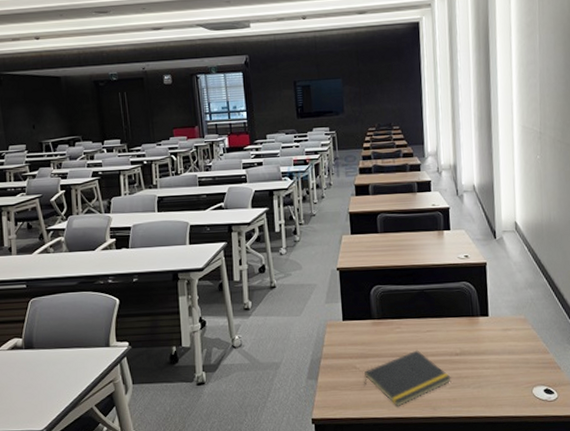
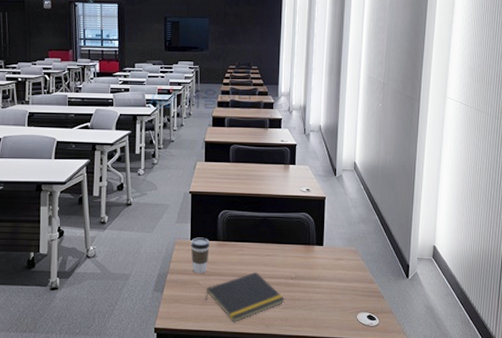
coffee cup: none [343,317,364,356] -> present [190,237,210,273]

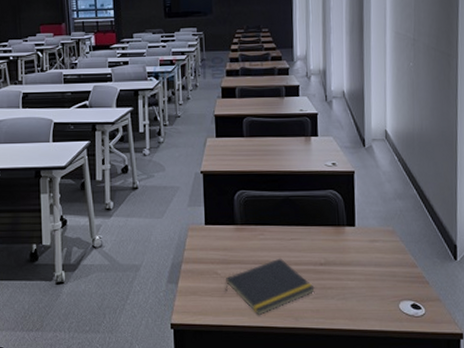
coffee cup: present [190,237,210,273] -> none [205,221,227,261]

